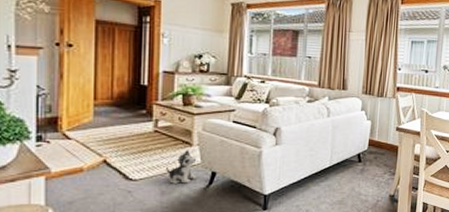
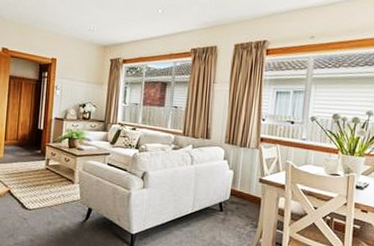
plush toy: present [166,150,197,184] -> none [53,187,77,217]

